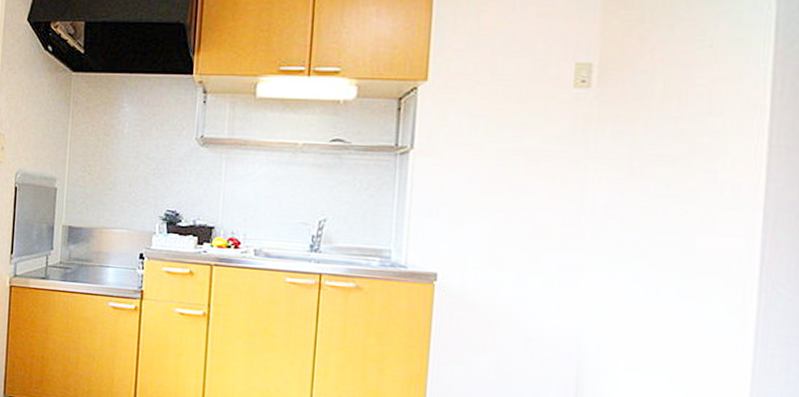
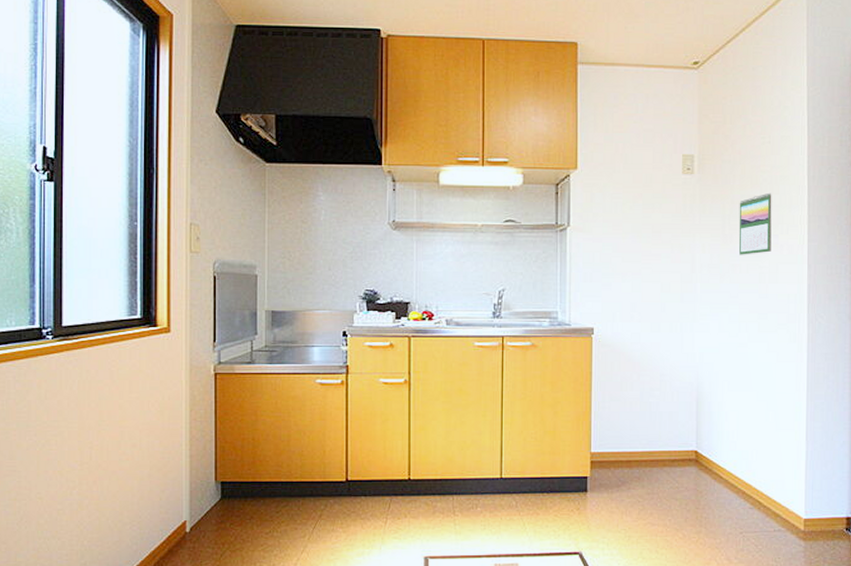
calendar: none [654,113,711,195] -> present [739,192,772,255]

